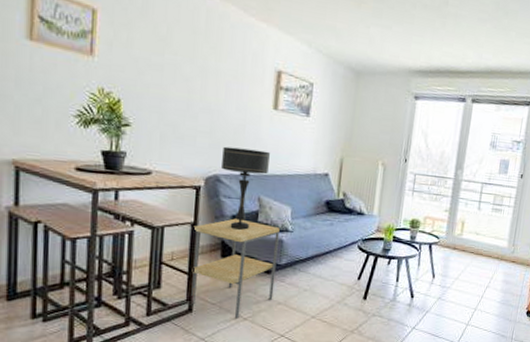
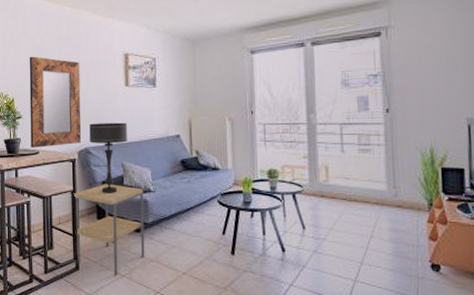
home mirror: none [140,47,219,169] -> present [29,56,82,148]

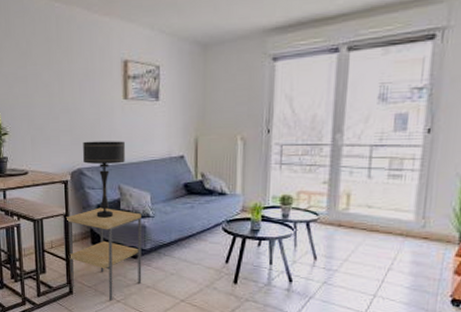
home mirror: present [29,56,82,148] -> none [13,63,74,168]

